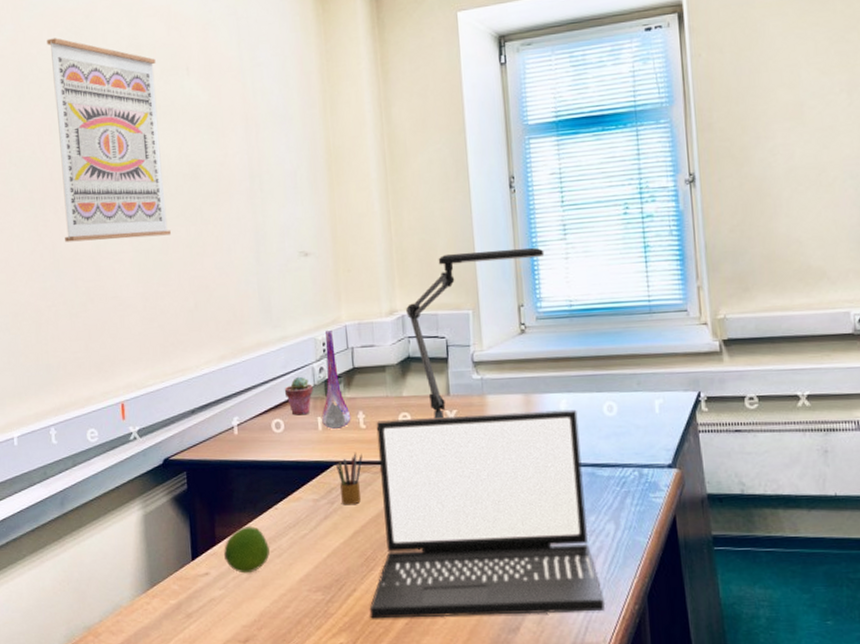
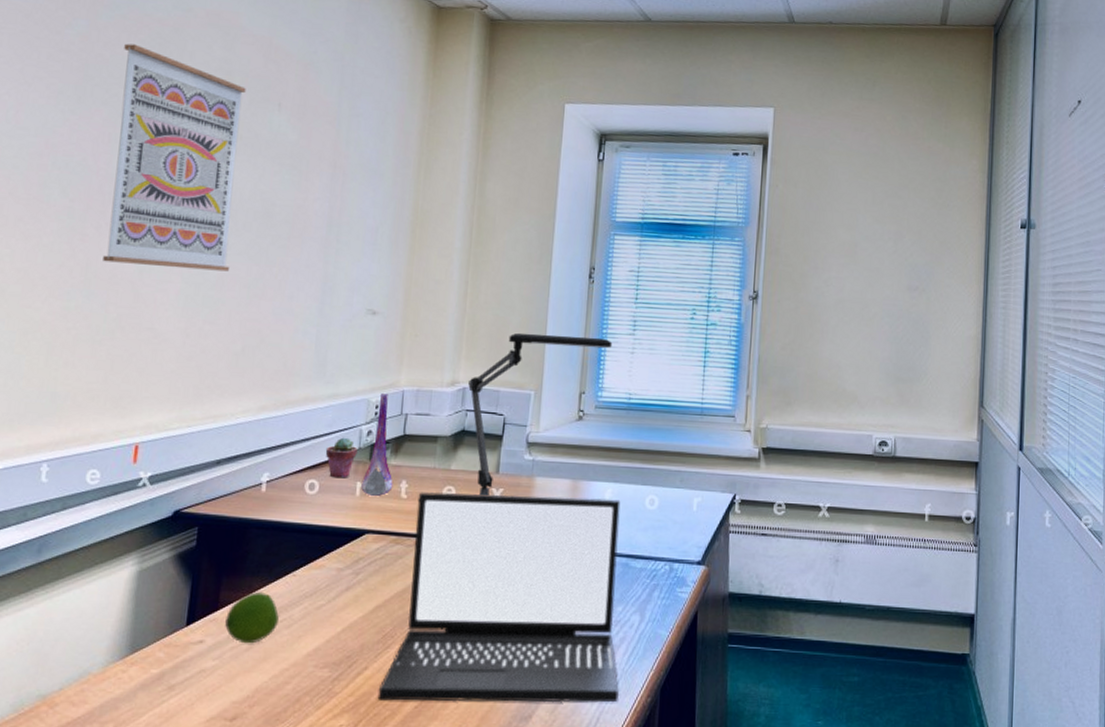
pencil box: present [336,452,363,506] -> none [368,522,398,578]

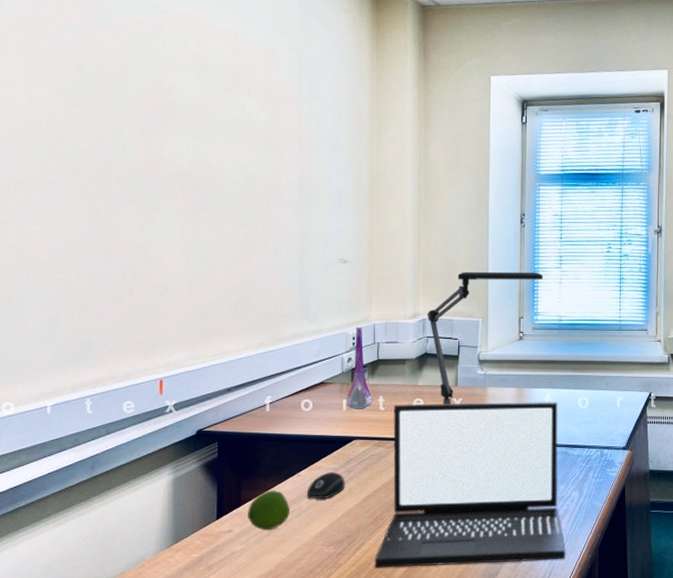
wall art: present [103,43,246,272] -> none [112,45,221,234]
computer mouse: none [301,573,351,607] -> present [306,472,345,499]
potted succulent: present [325,437,357,478] -> none [315,364,341,397]

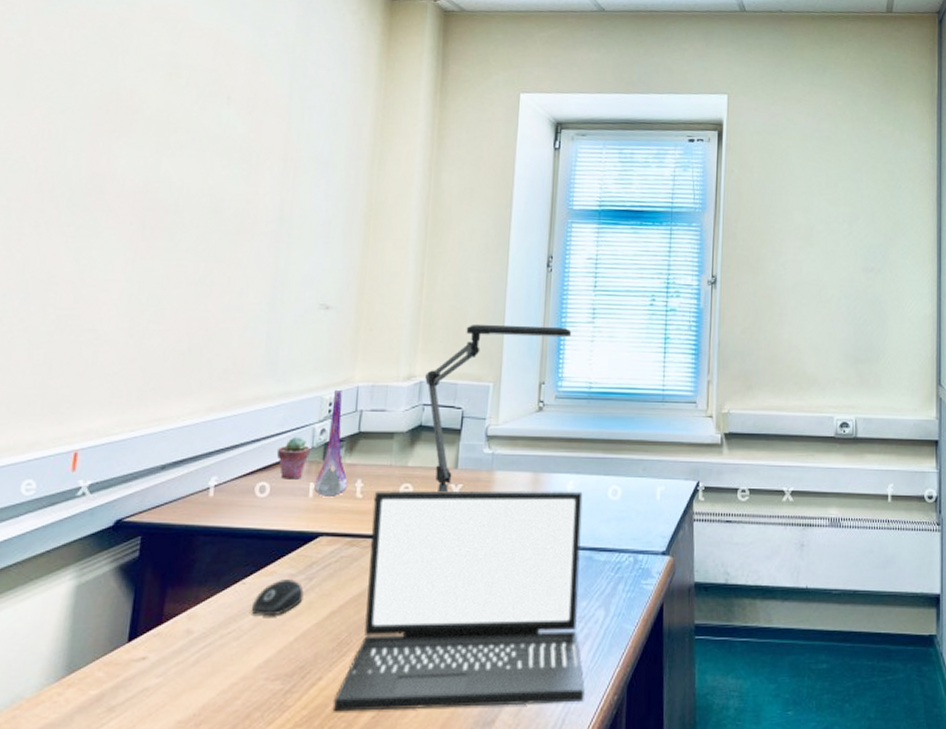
lime: present [248,490,290,531] -> none [170,603,227,658]
potted succulent: none [315,364,341,397] -> present [276,436,310,480]

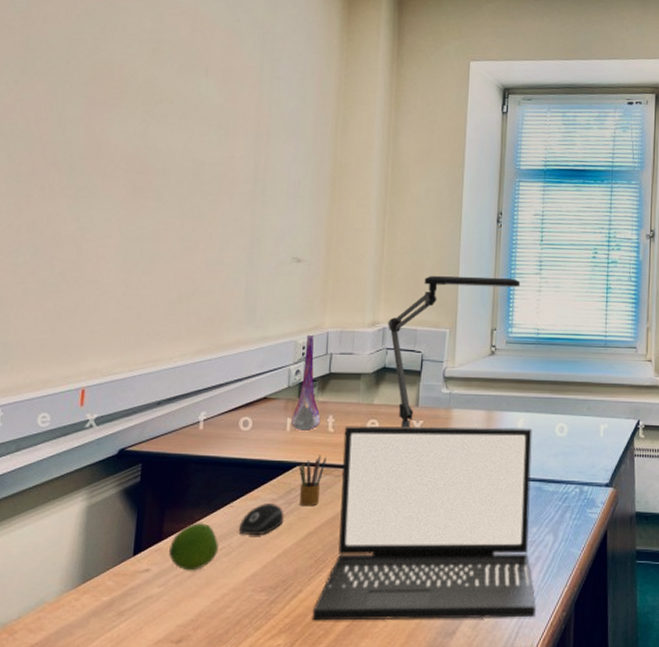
lime: none [170,603,227,658] -> present [169,523,218,571]
potted succulent: present [276,436,310,480] -> none [257,377,287,415]
pencil box: none [322,523,354,582] -> present [299,455,327,507]

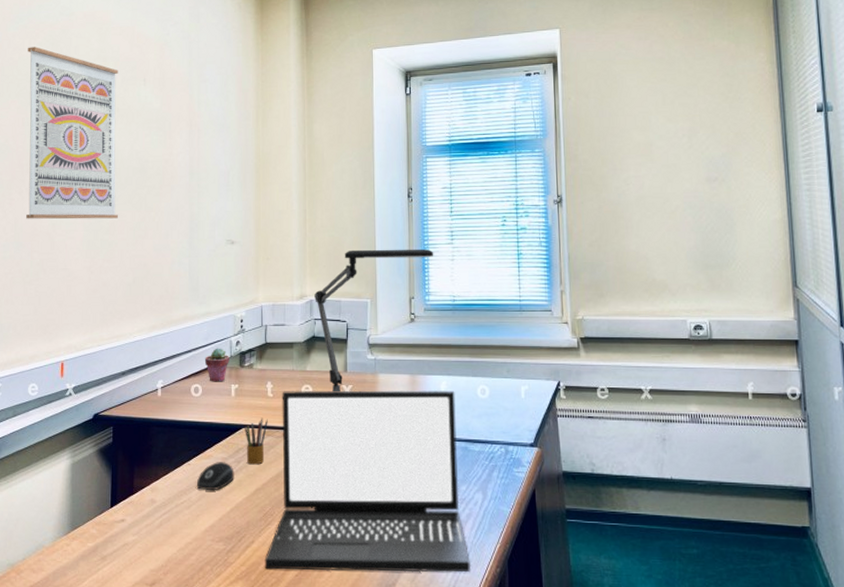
wall art: none [47,18,175,226] -> present [26,47,118,219]
lime: present [169,523,218,571] -> none [140,479,180,522]
potted succulent: none [257,377,287,415] -> present [204,348,229,382]
vase: present [291,334,321,432] -> none [235,308,261,397]

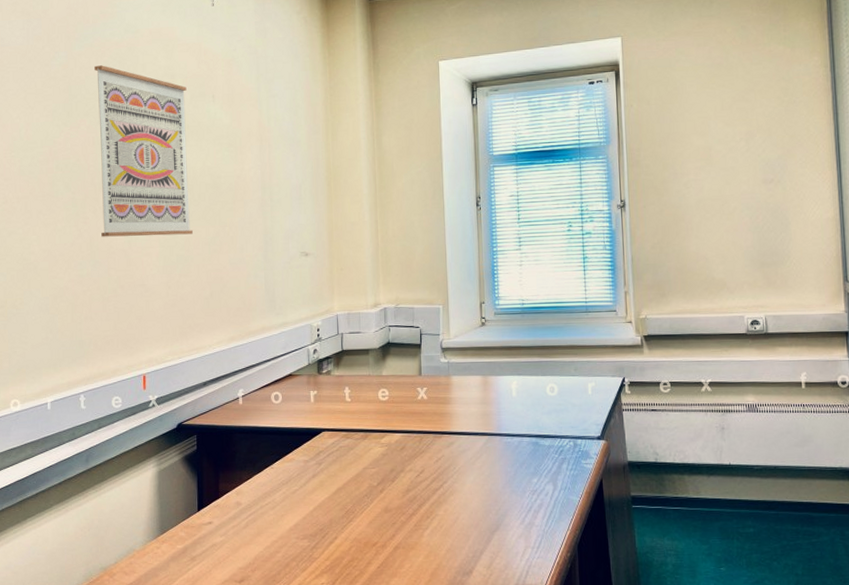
computer mouse: present [196,462,234,490] -> none [280,464,316,491]
potted succulent: present [204,348,229,382] -> none [283,356,308,389]
pencil box: present [245,417,268,465] -> none [324,421,347,466]
laptop: present [264,389,471,573] -> none [347,389,544,563]
desk lamp: present [314,248,434,392] -> none [388,255,503,395]

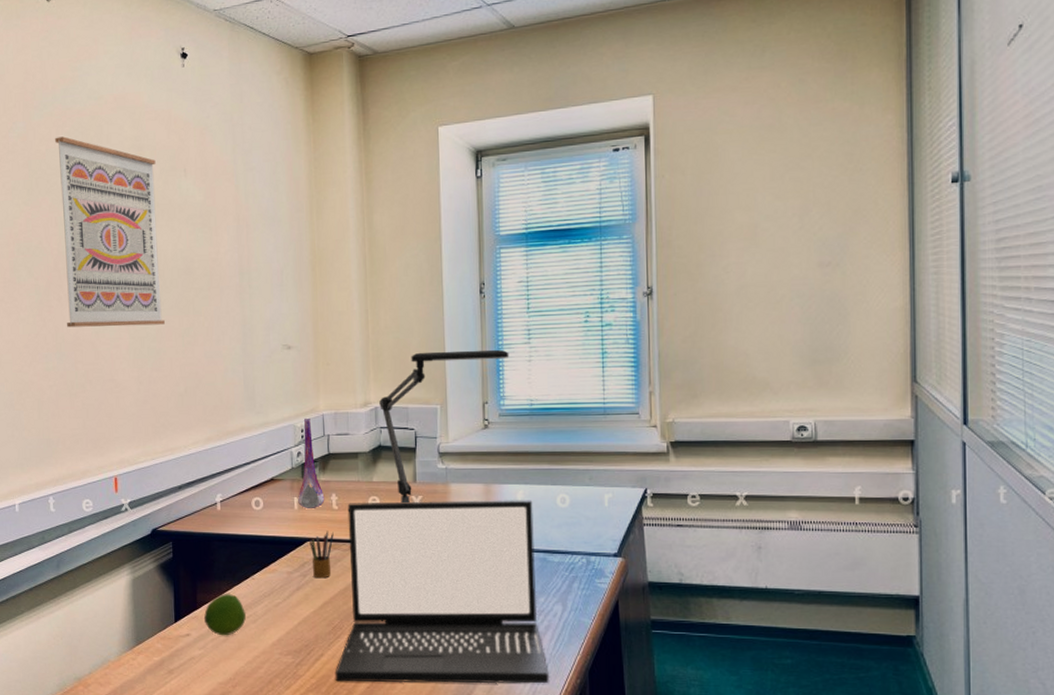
lime: none [226,483,265,523] -> present [204,594,246,636]
vase: none [314,318,339,402] -> present [298,418,325,509]
pencil box: none [324,421,347,466] -> present [309,530,334,579]
laptop: none [347,389,544,563] -> present [334,499,550,684]
desk lamp: none [388,255,503,395] -> present [379,349,509,504]

